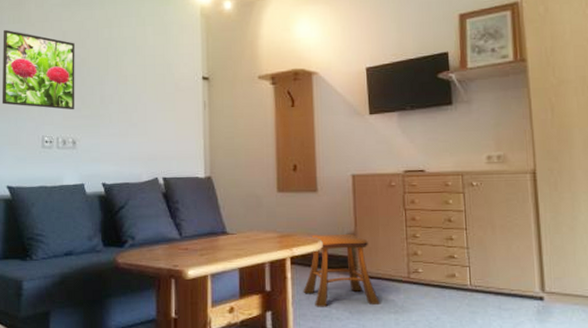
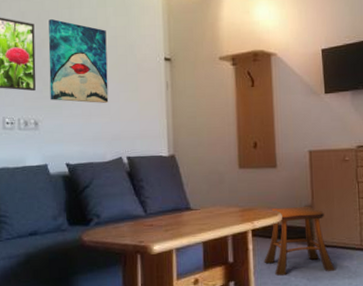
wall art: none [88,37,146,123] -> present [48,18,109,103]

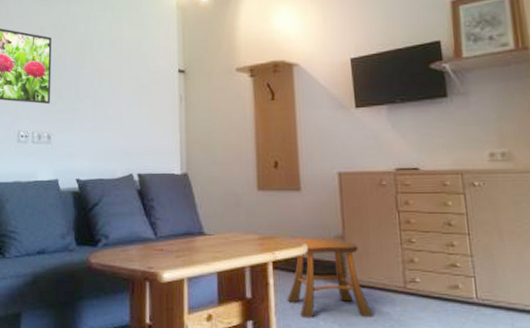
wall art: present [48,18,109,103] -> none [63,32,121,117]

